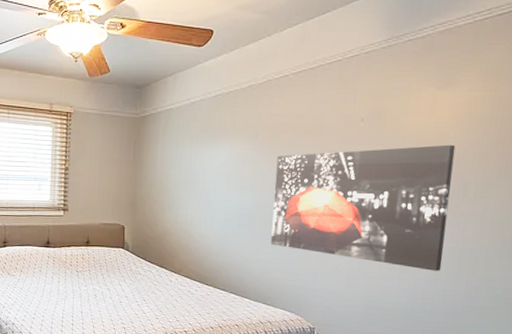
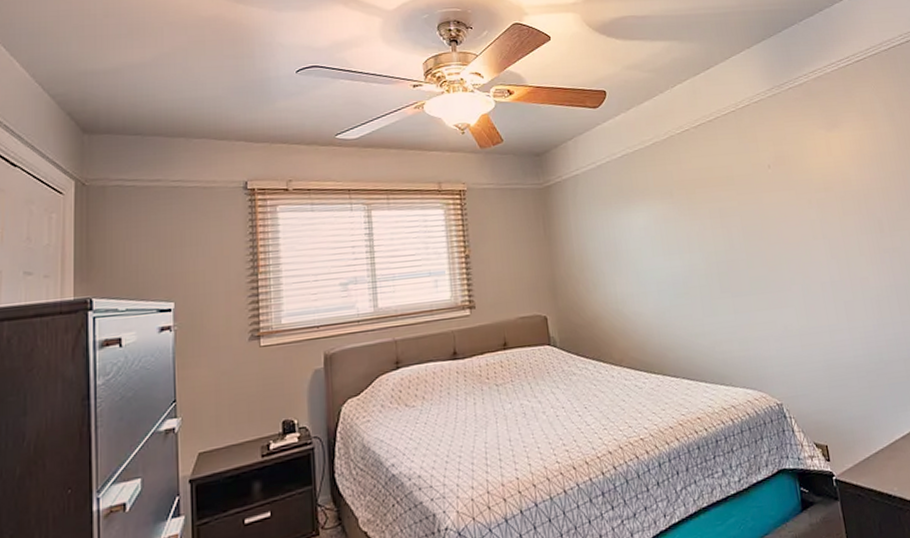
wall art: present [270,144,456,271] -> none [697,182,885,315]

